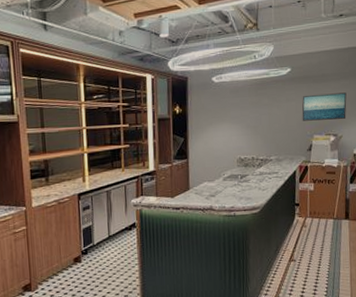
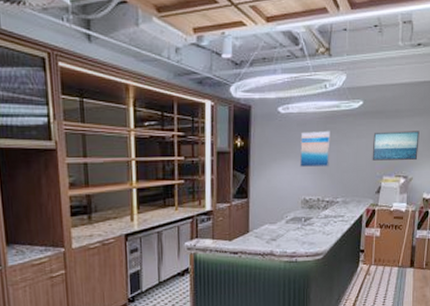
wall art: none [233,96,262,130] -> present [299,131,330,168]

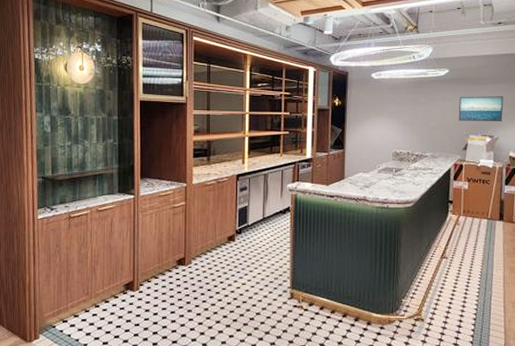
wall art: present [299,131,330,168] -> none [391,94,419,125]

